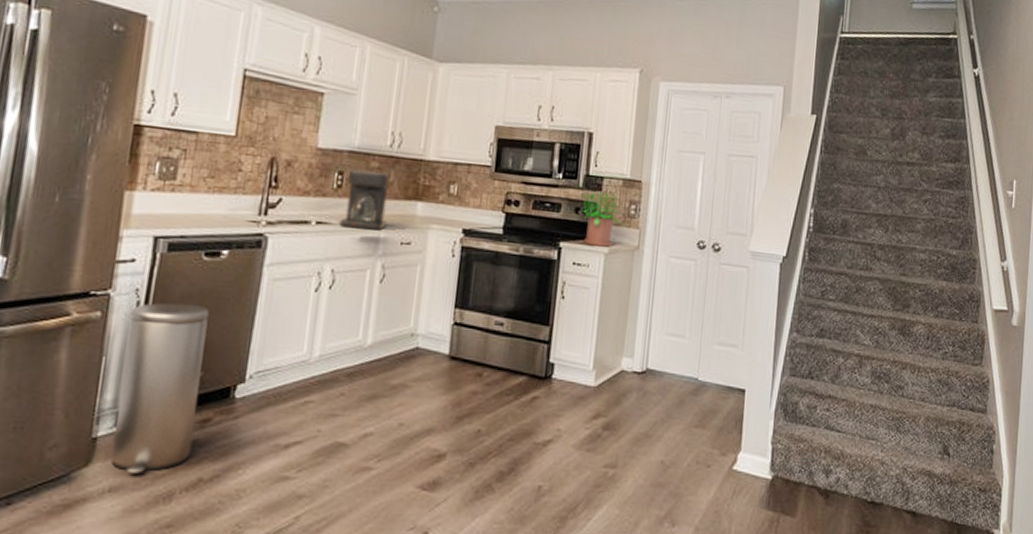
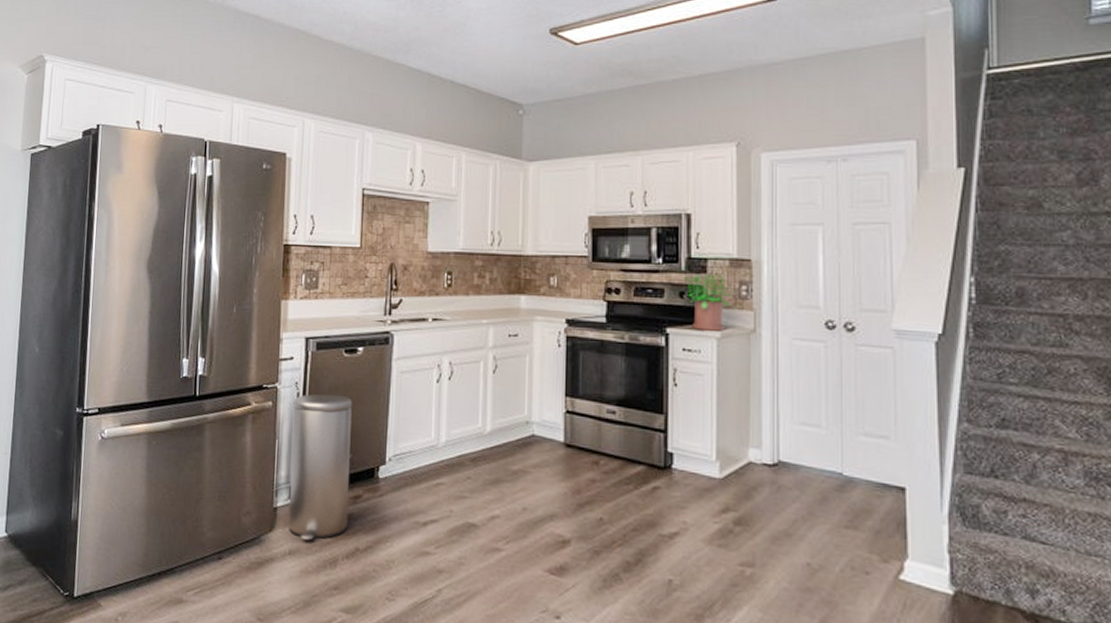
coffee maker: present [339,169,390,231] -> none [453,268,494,324]

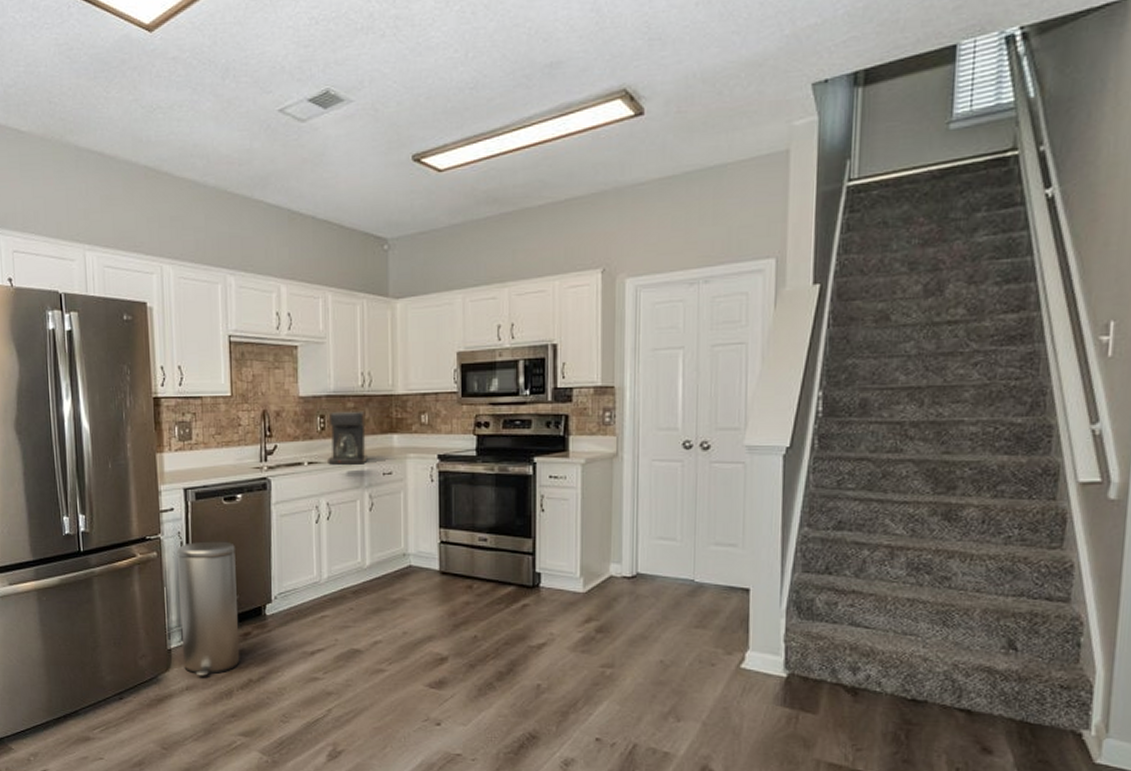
coffee maker: none [453,268,494,324] -> present [328,410,368,465]
potted plant: present [683,274,730,331] -> none [550,403,594,458]

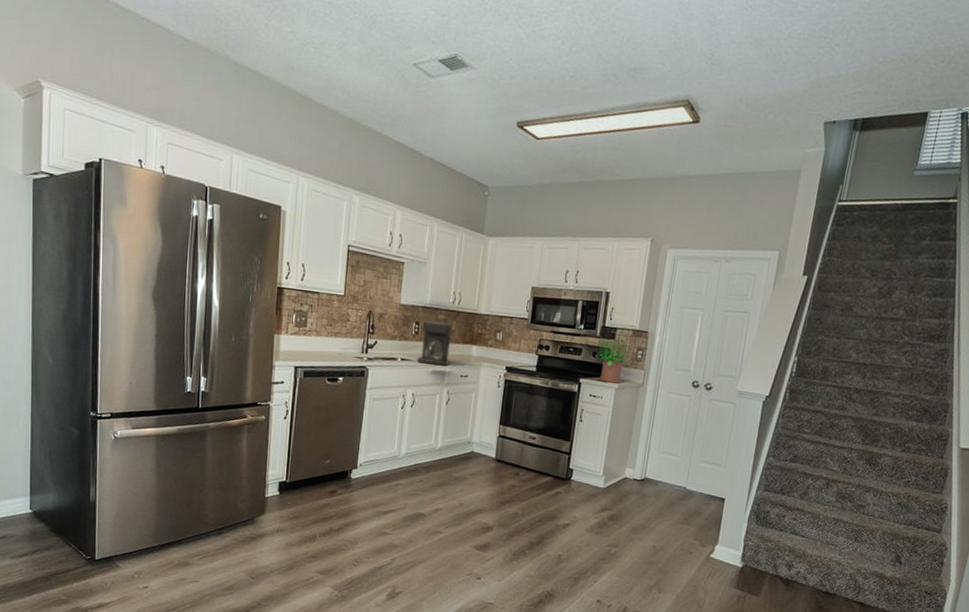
pedal bin: present [178,541,240,676] -> none [277,411,332,522]
potted plant: none [550,403,594,458] -> present [597,339,628,384]

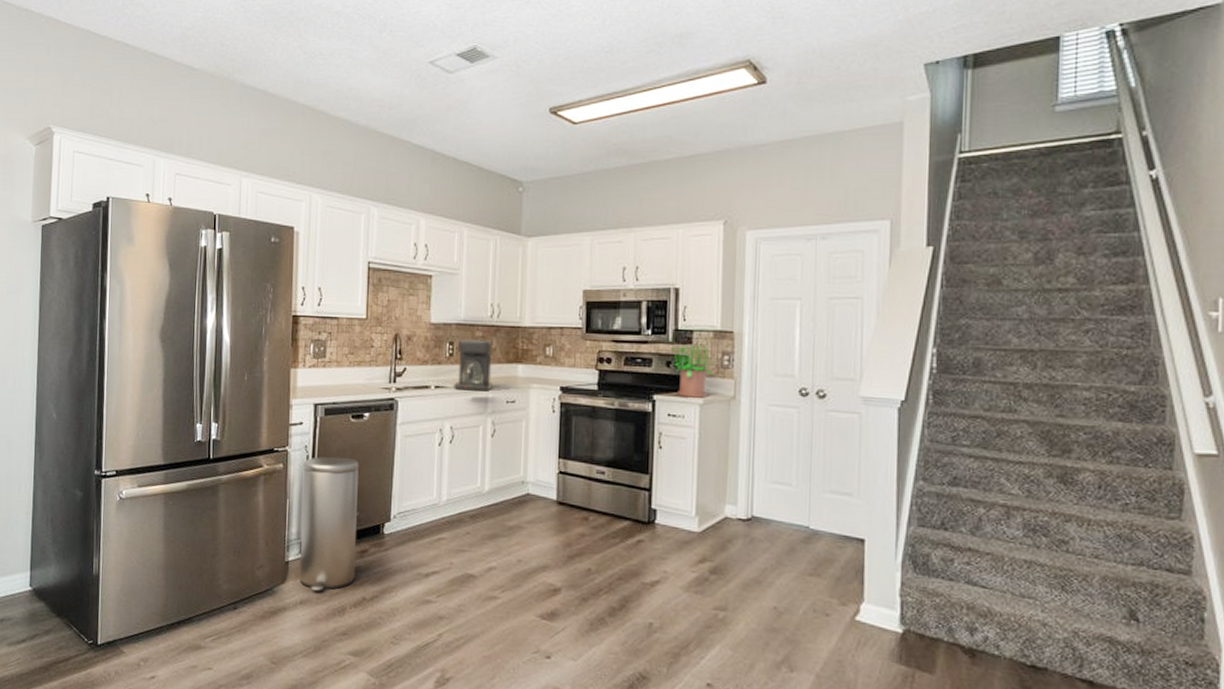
pedal bin: none [277,411,332,522] -> present [299,456,359,591]

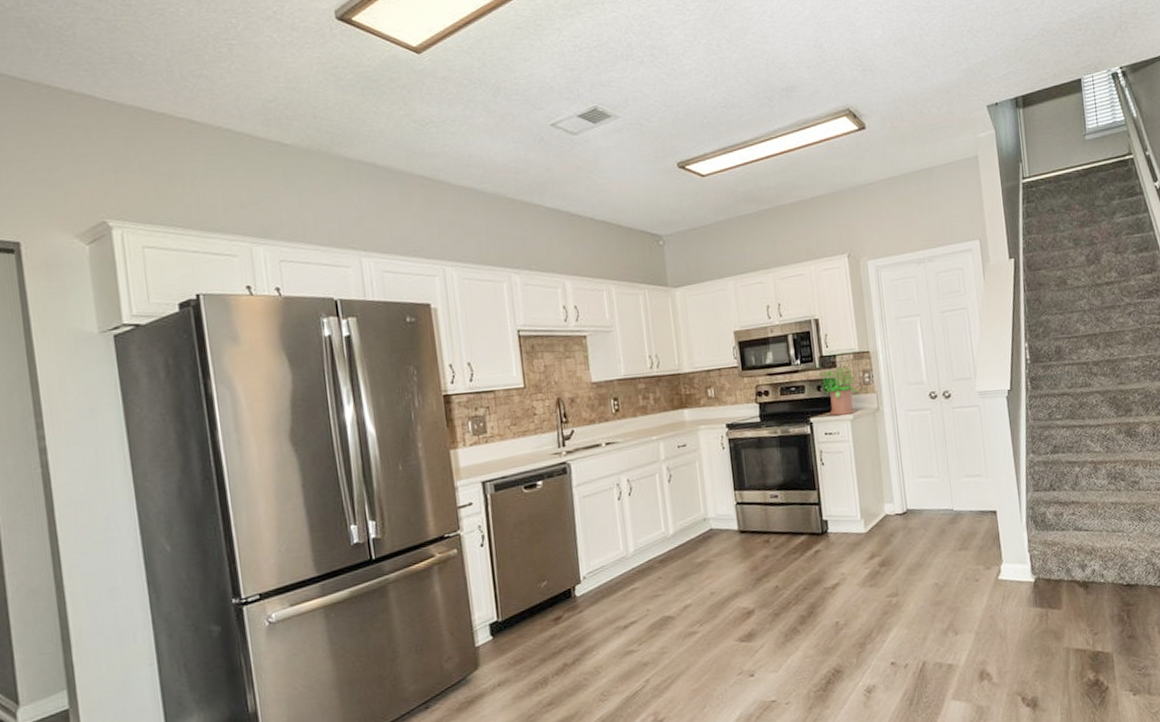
pedal bin: present [299,456,359,591] -> none [479,528,553,670]
coffee maker: present [454,339,493,391] -> none [622,390,662,443]

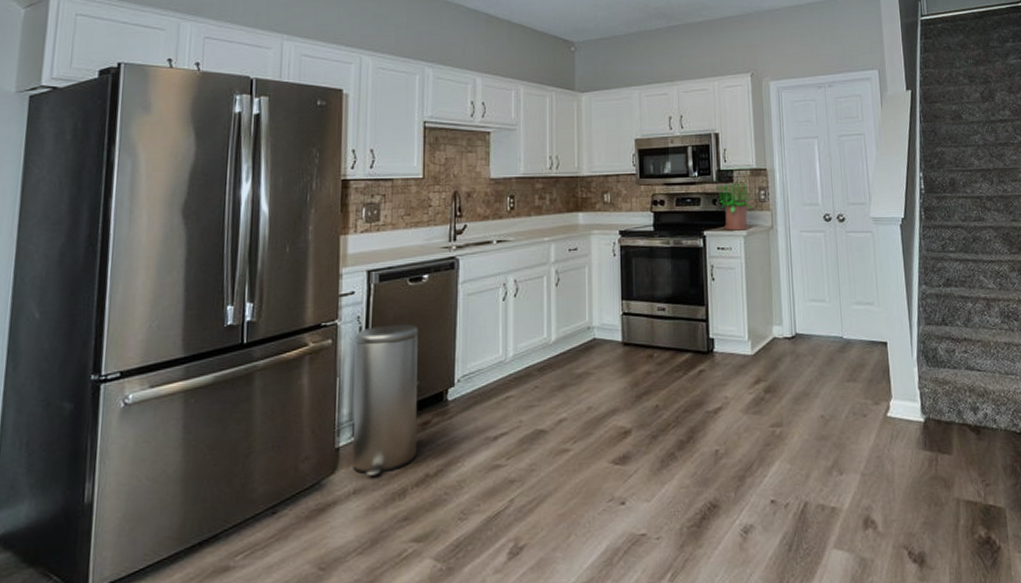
pedal bin: none [479,528,553,670] -> present [352,323,418,476]

